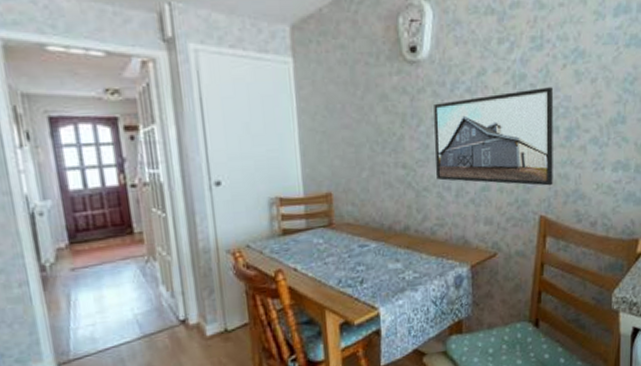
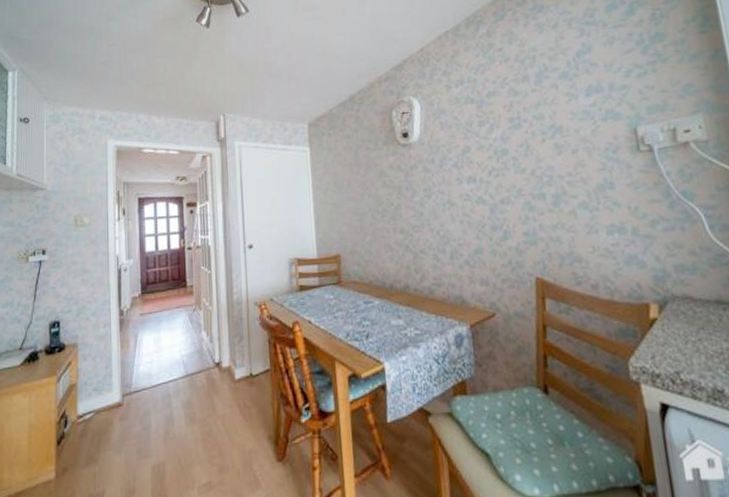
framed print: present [434,87,553,186] -> none [425,159,546,249]

